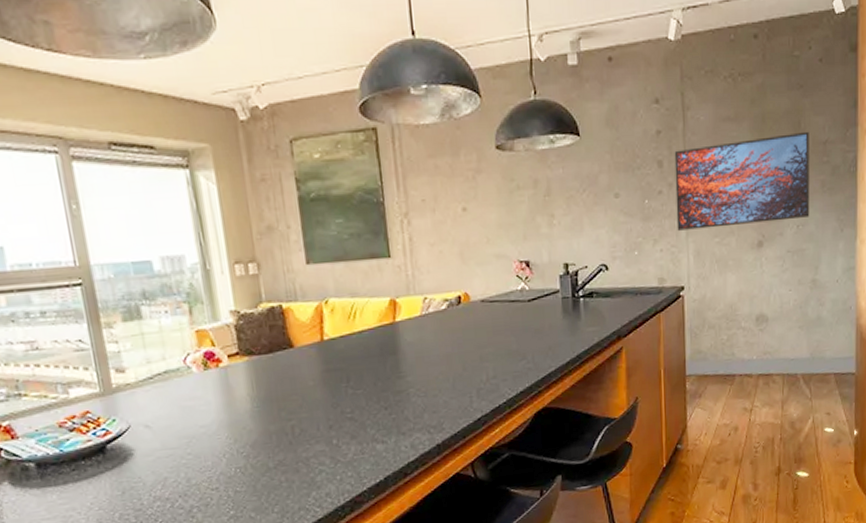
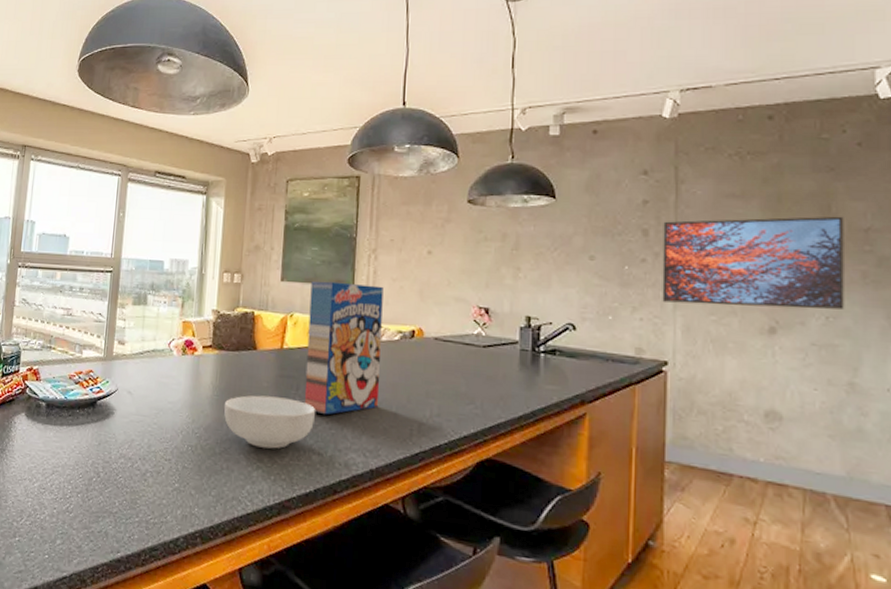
cereal bowl: none [268,392,373,451] -> present [223,395,316,449]
cereal box: none [342,253,436,402] -> present [304,281,384,415]

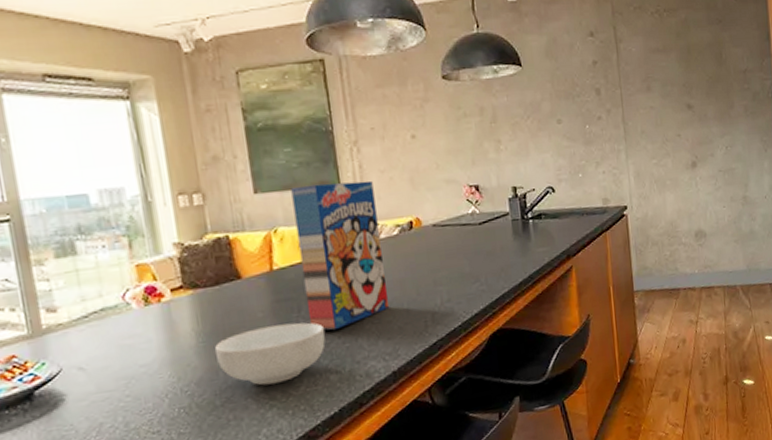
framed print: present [662,216,844,310] -> none [610,61,736,154]

